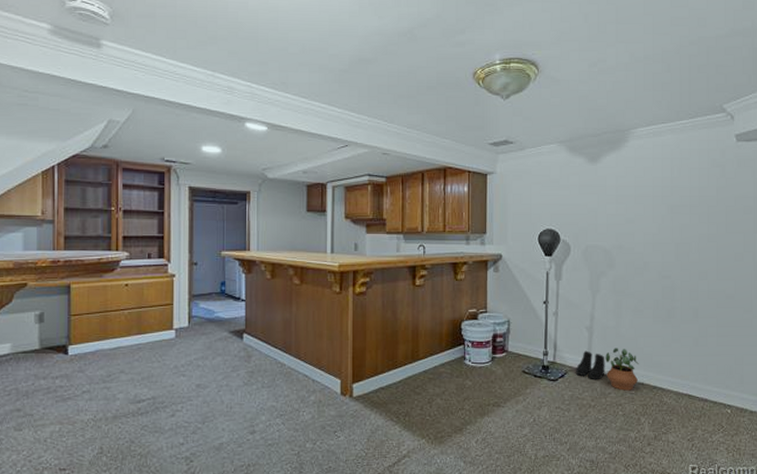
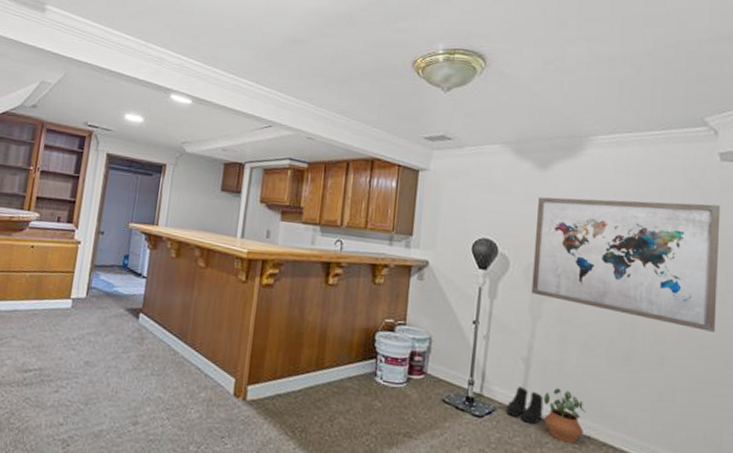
wall art: none [590,179,738,285] -> present [531,197,721,332]

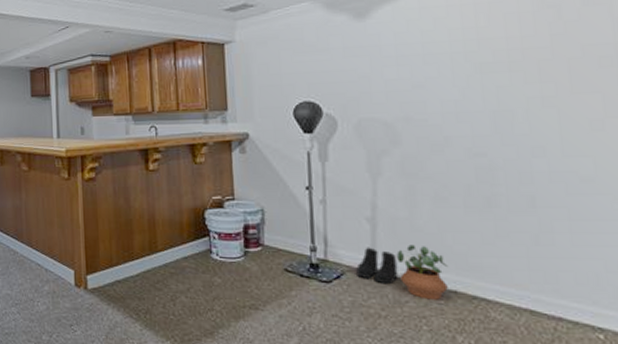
wall art: present [531,197,721,332] -> none [360,22,596,164]

